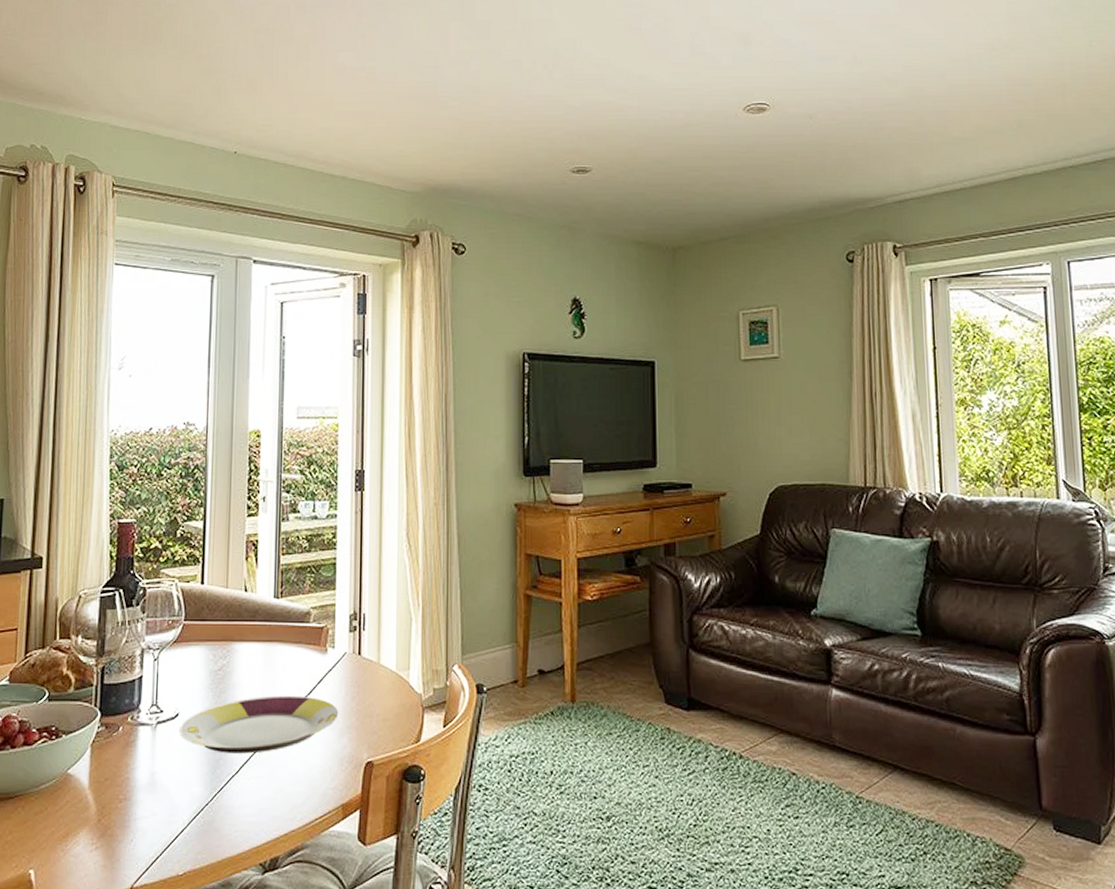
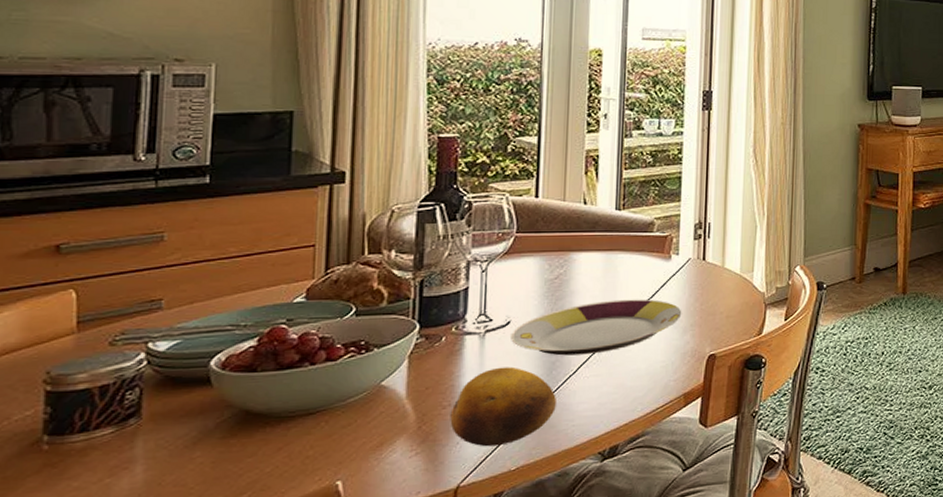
fruit: none [125,762,220,847] -> present [450,367,556,447]

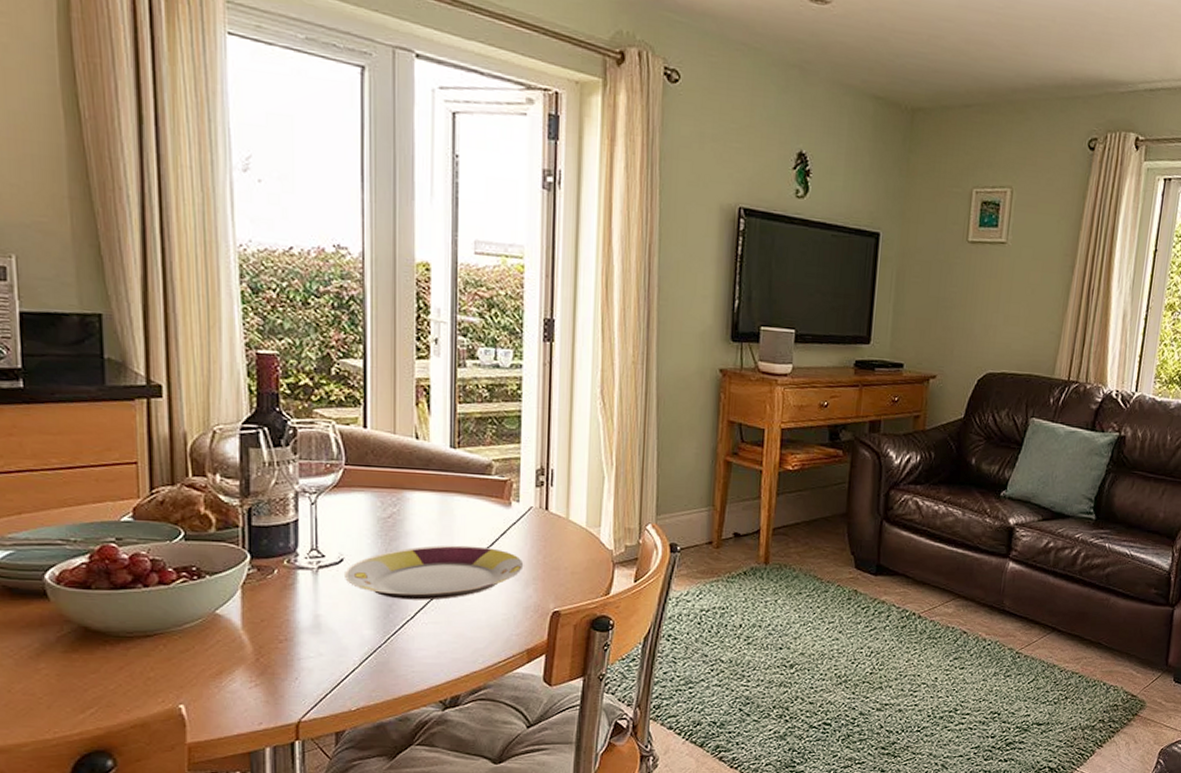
fruit: present [450,367,556,447] -> none [287,605,394,685]

